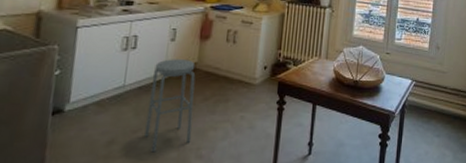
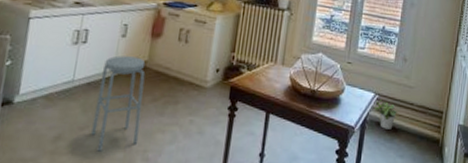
potted plant: none [412,85,434,112] -> present [374,99,398,130]

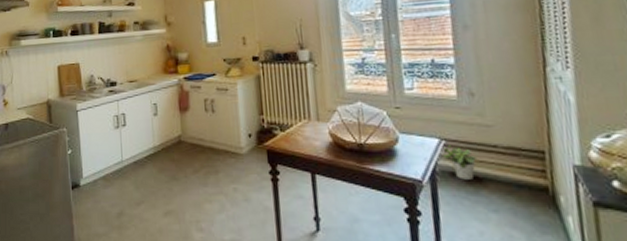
stool: present [91,55,146,152] -> none [144,132,190,224]

